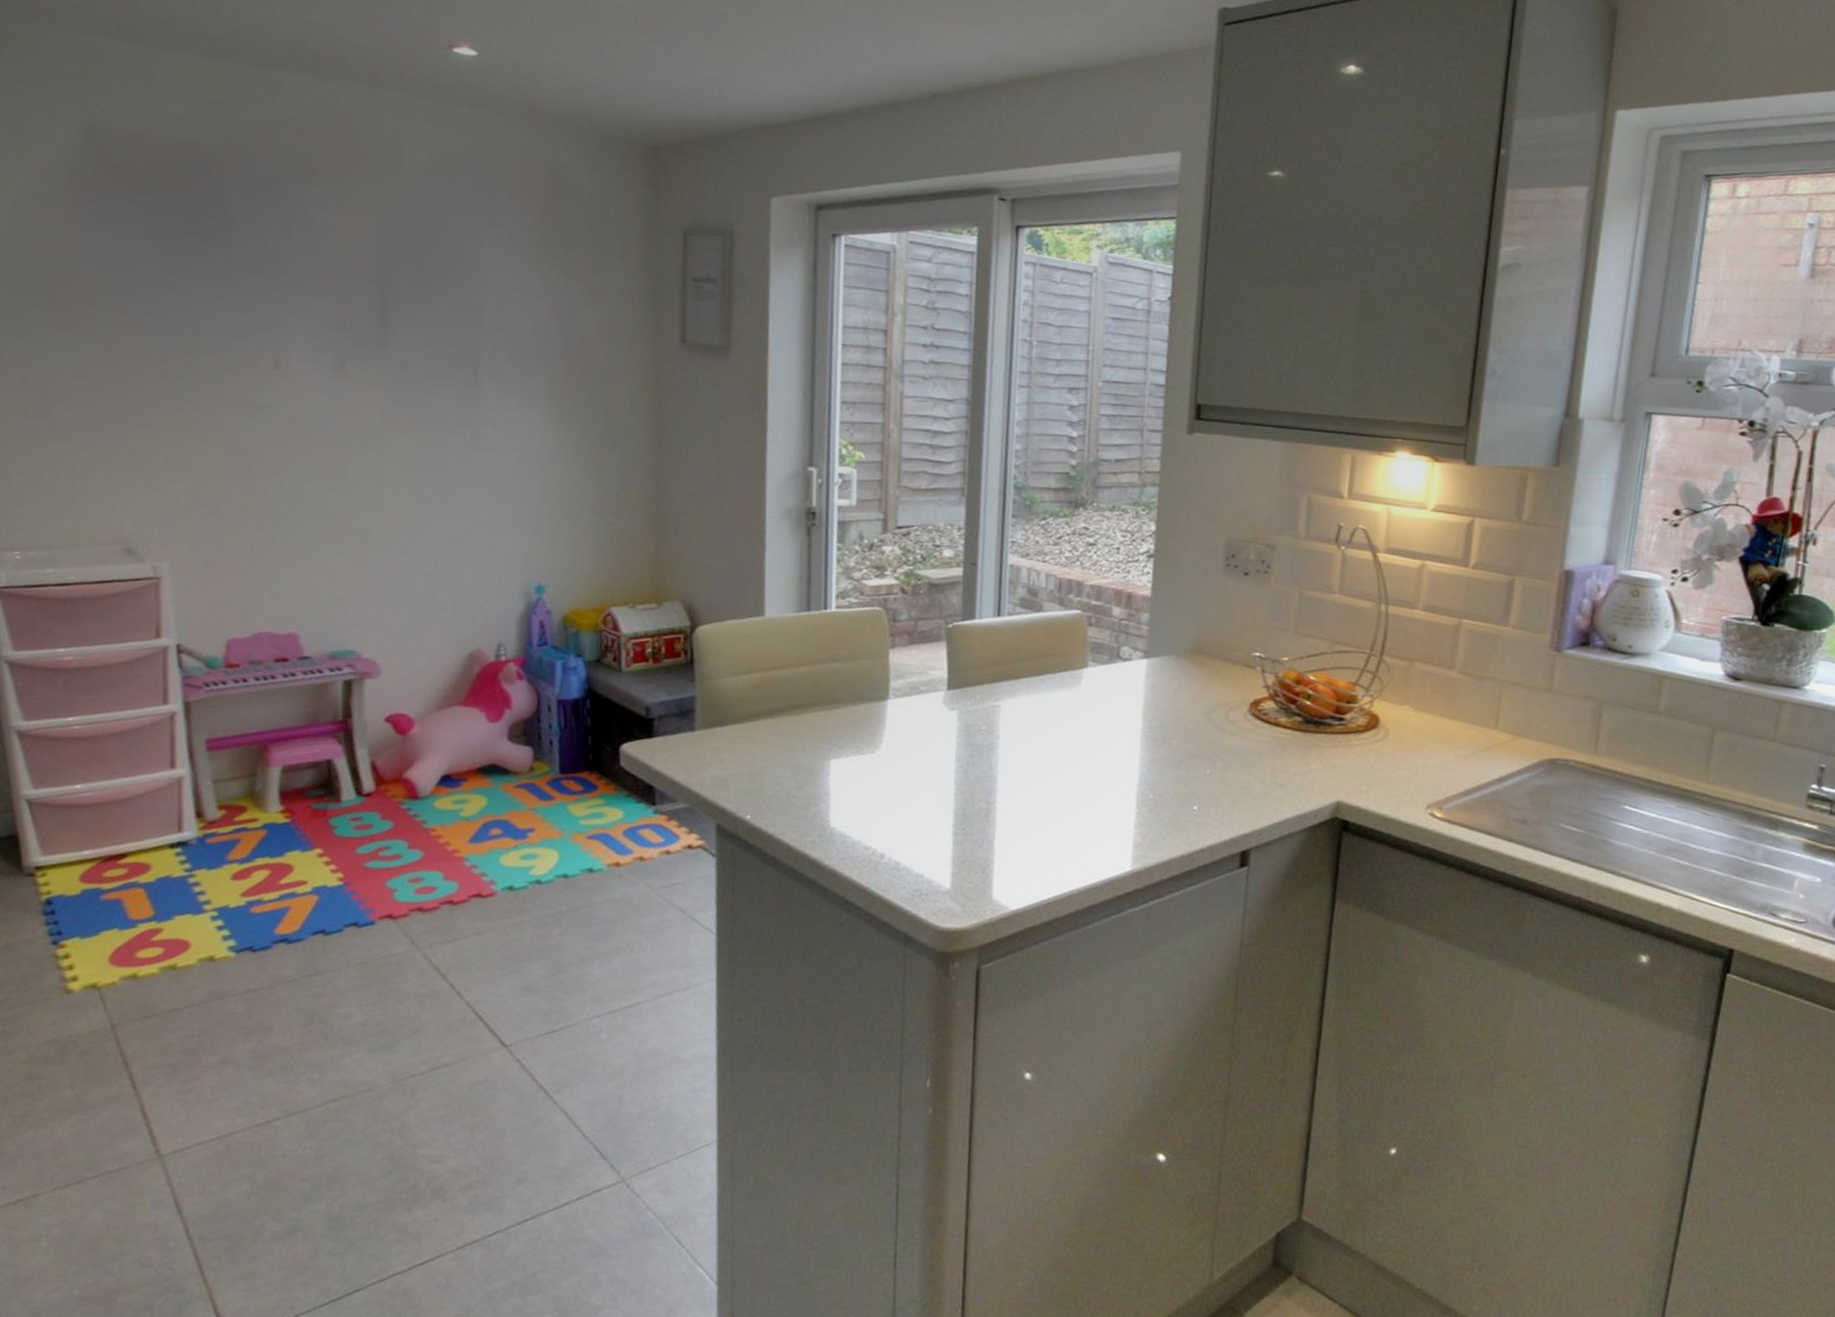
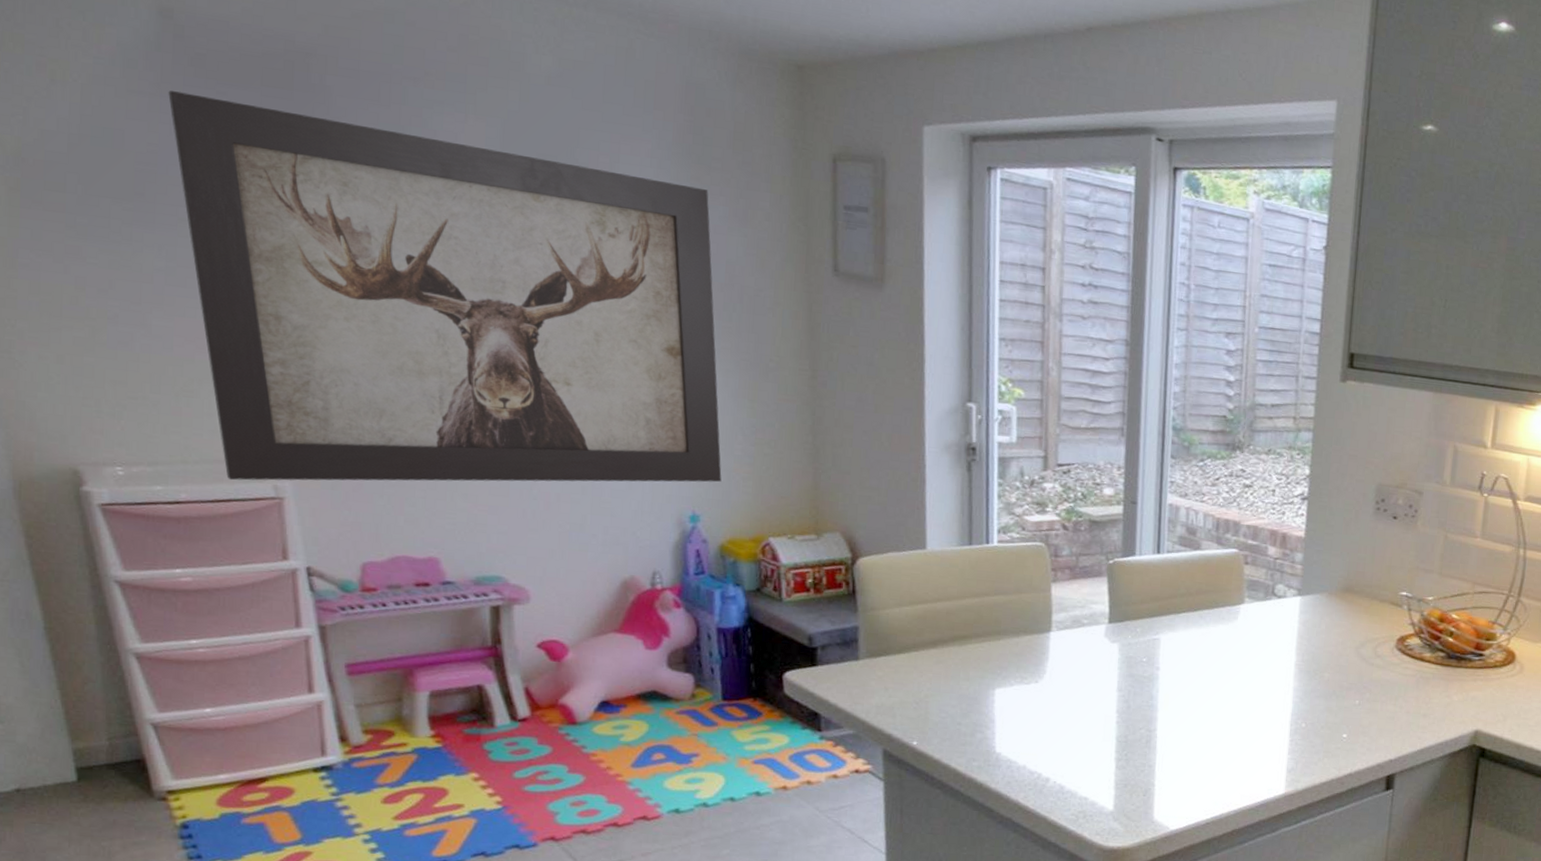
wall art: none [86,201,568,562] -> present [168,90,722,483]

